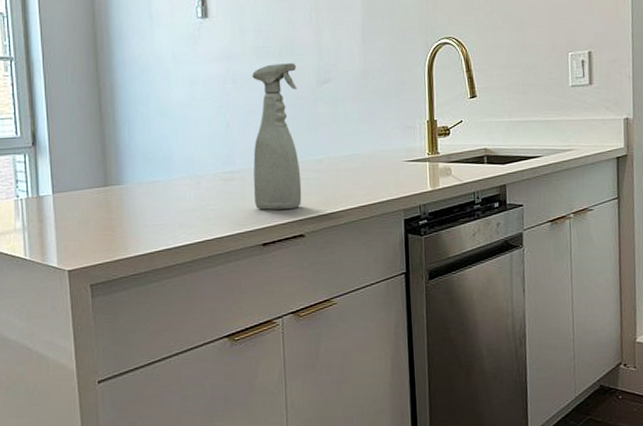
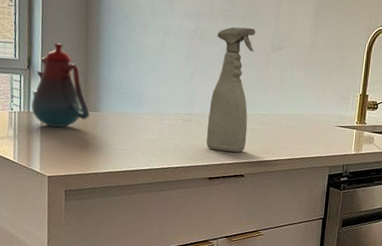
teakettle: none [40,111,111,211] -> present [31,43,90,128]

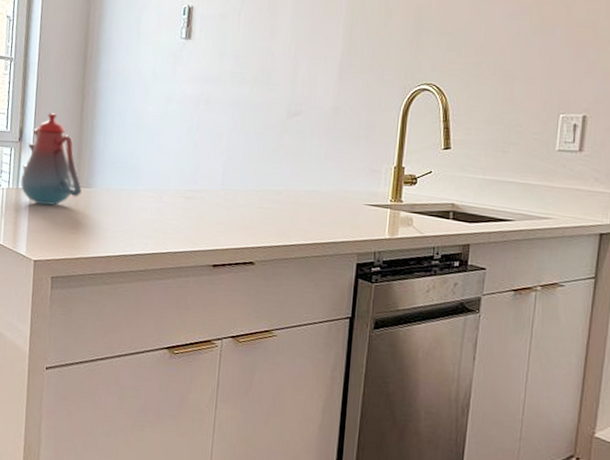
spray bottle: present [206,27,256,152] -> none [210,90,270,235]

